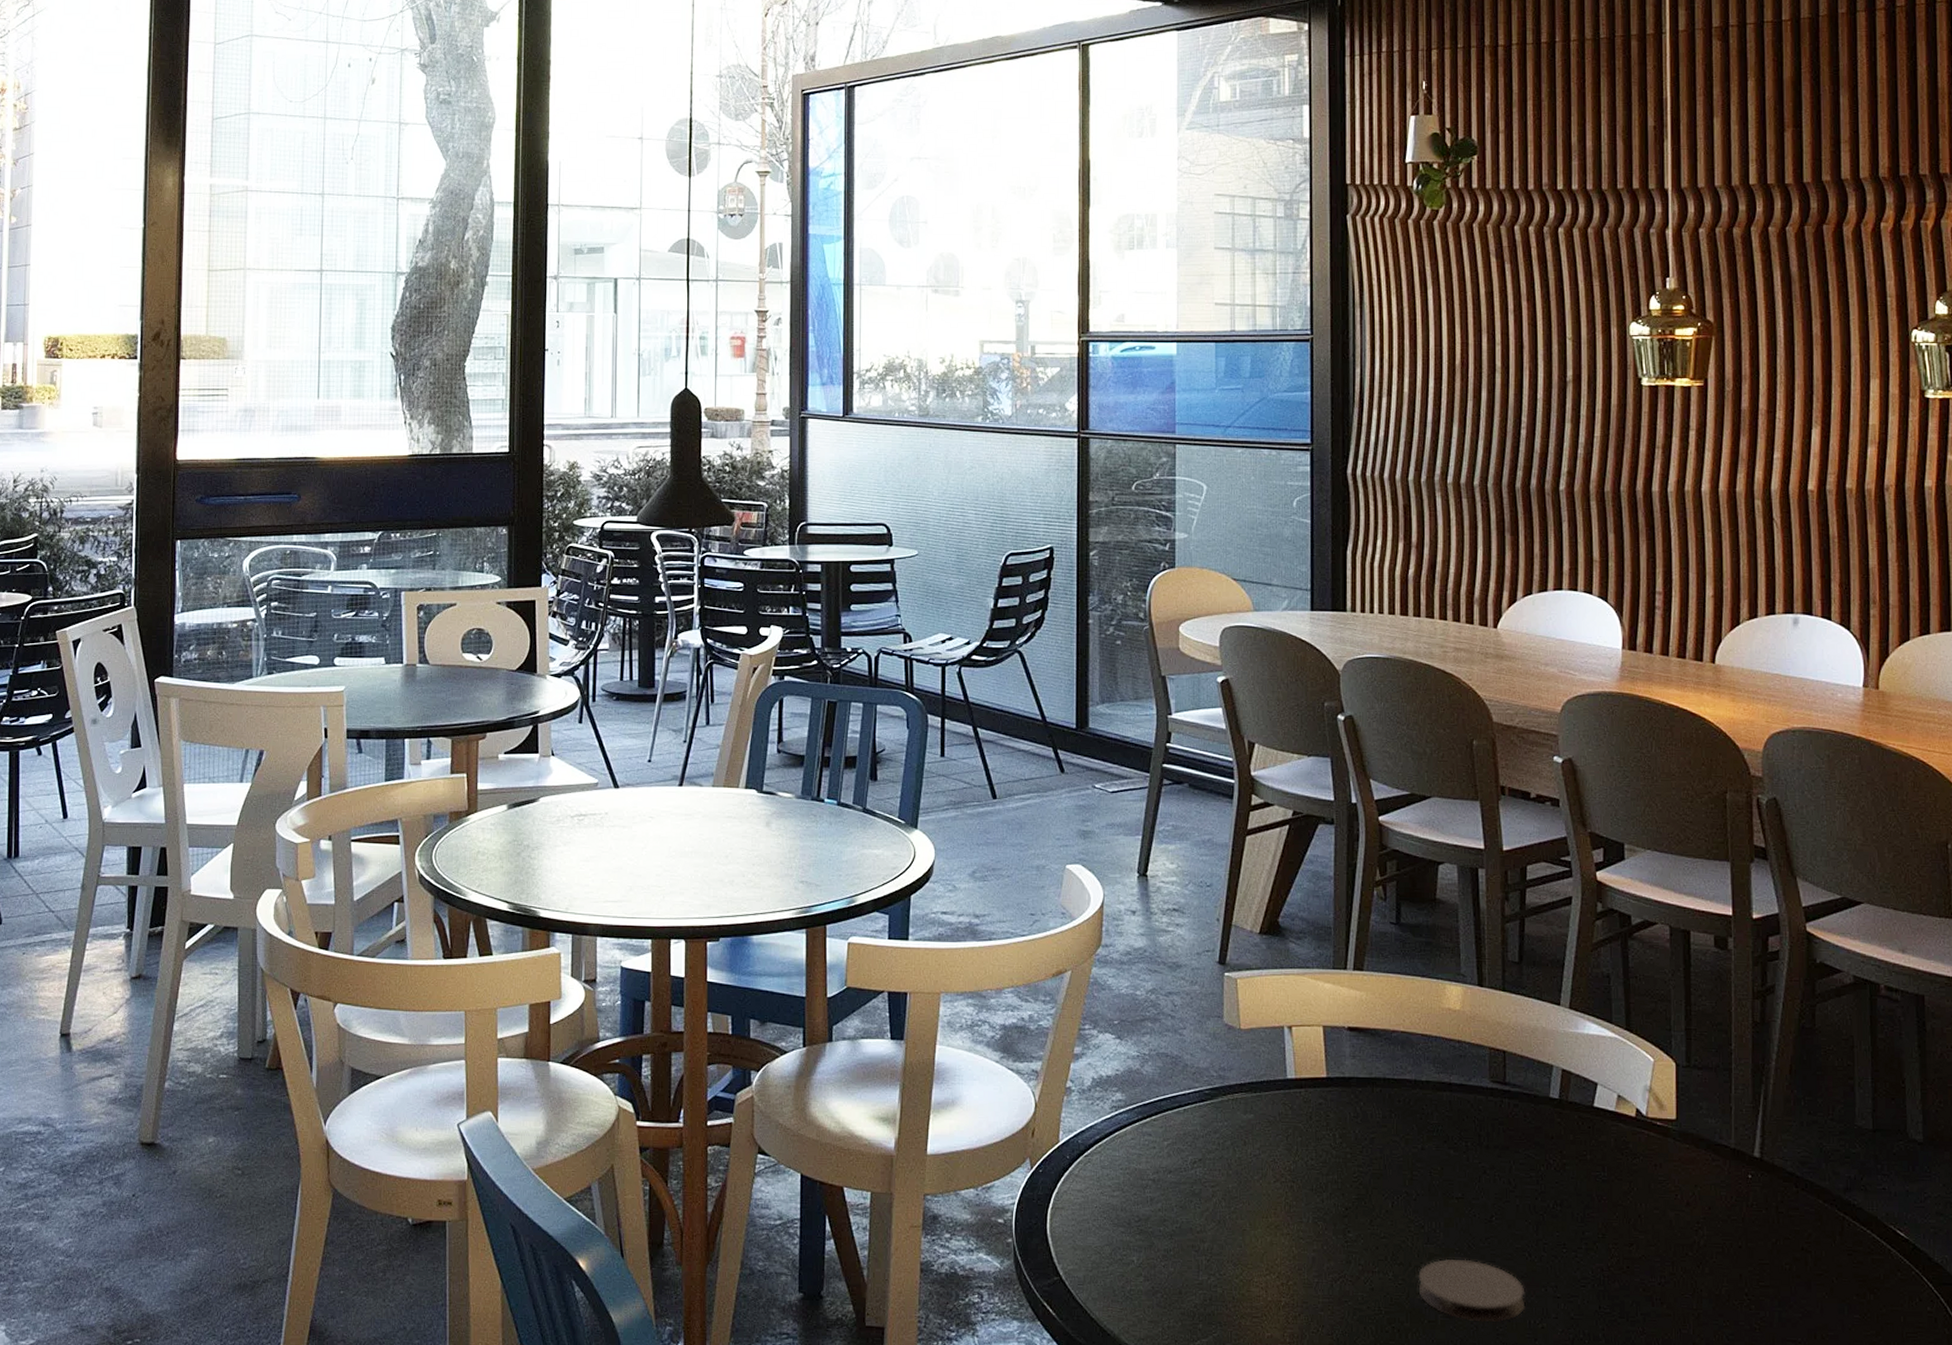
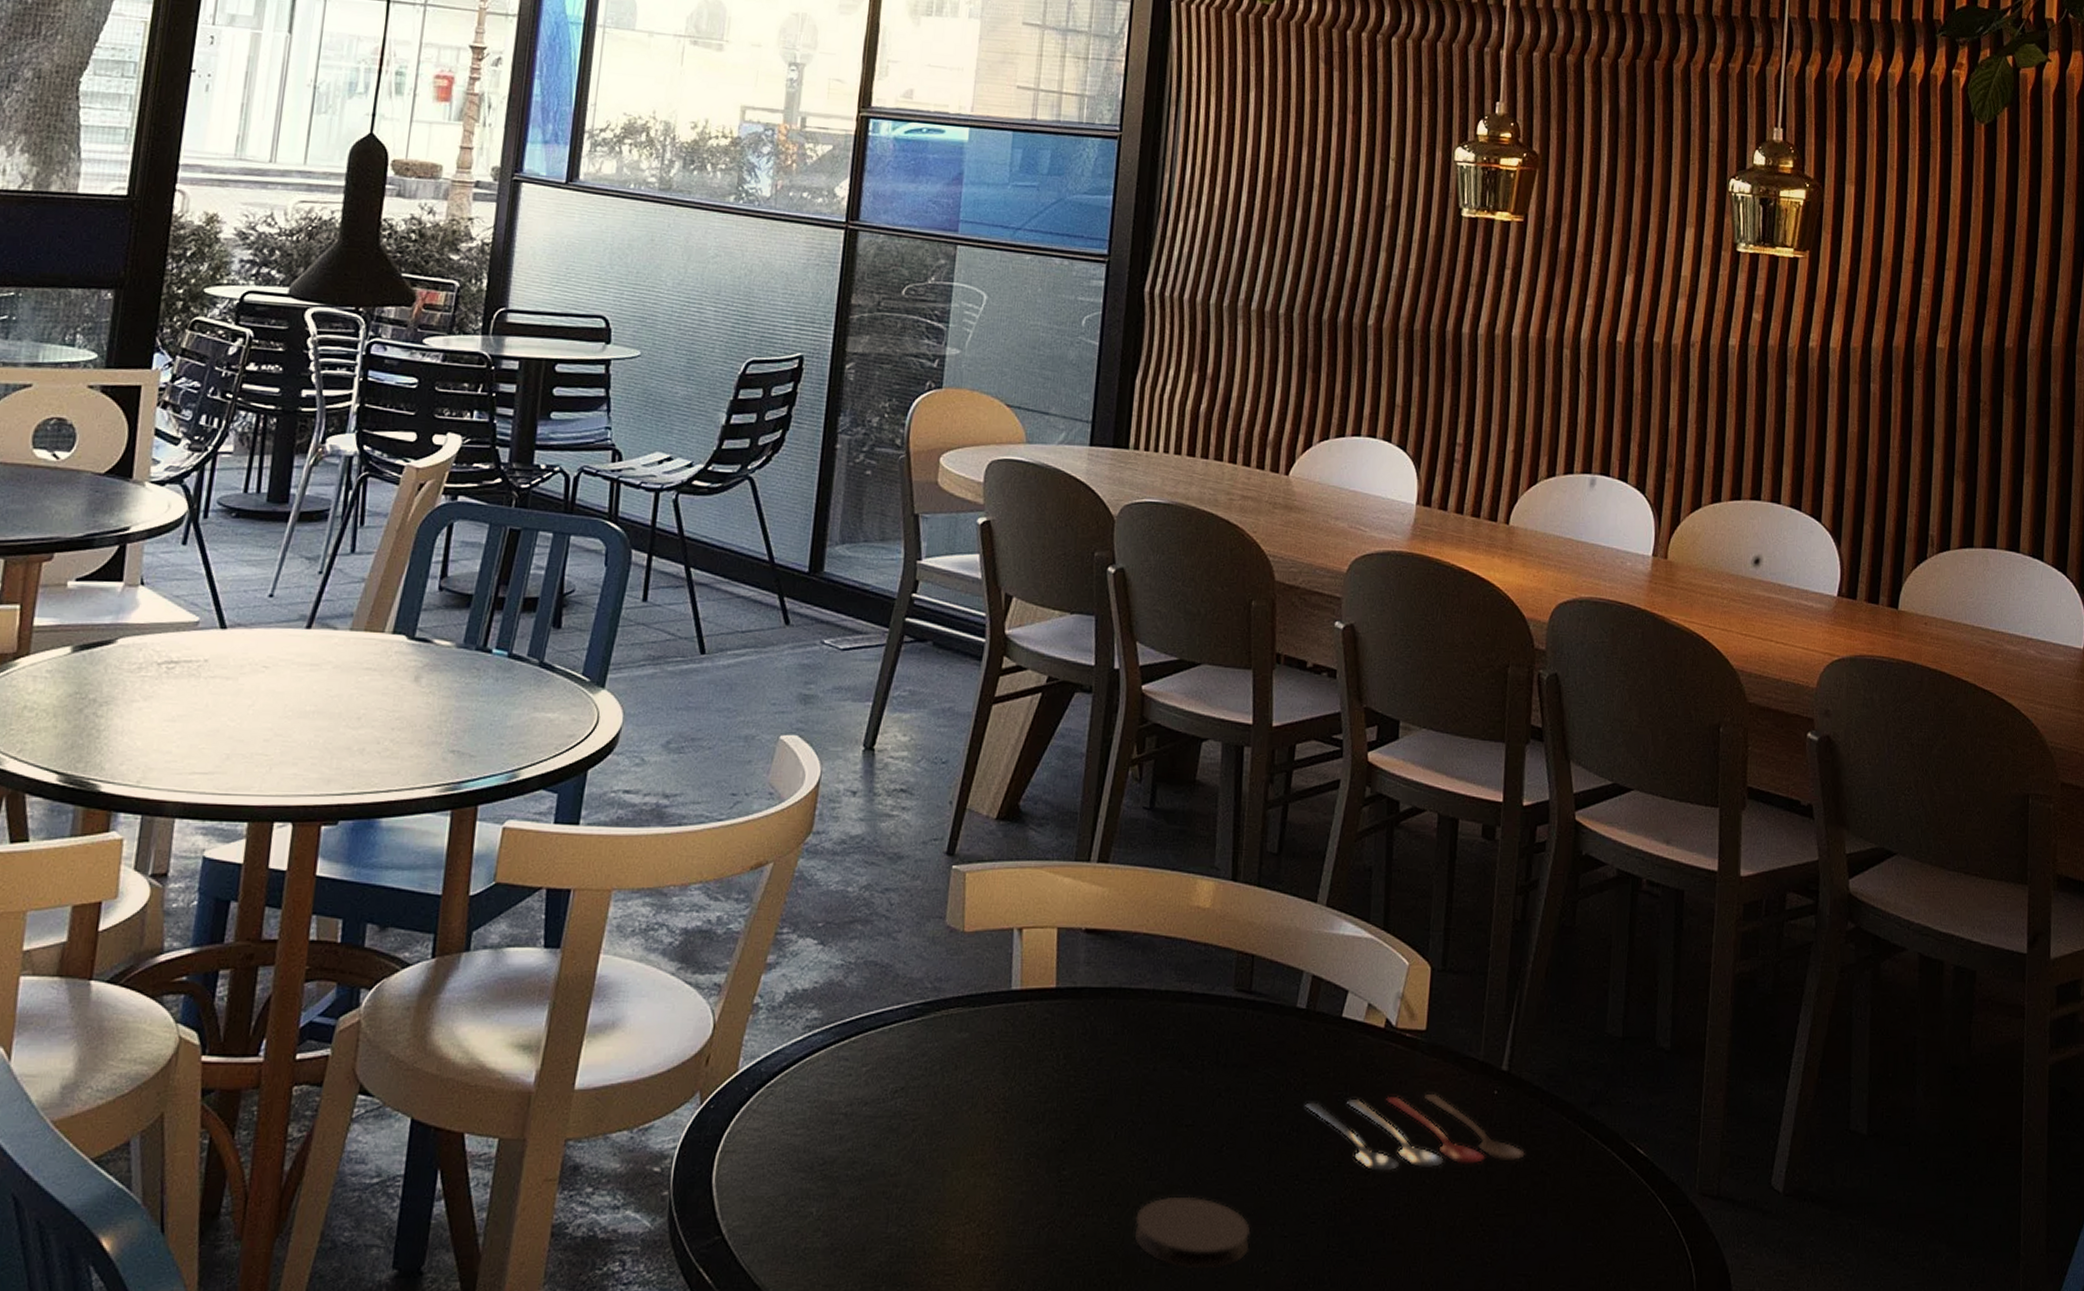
cooking utensil: none [1566,1176,1784,1244] -> present [1305,1093,1525,1171]

